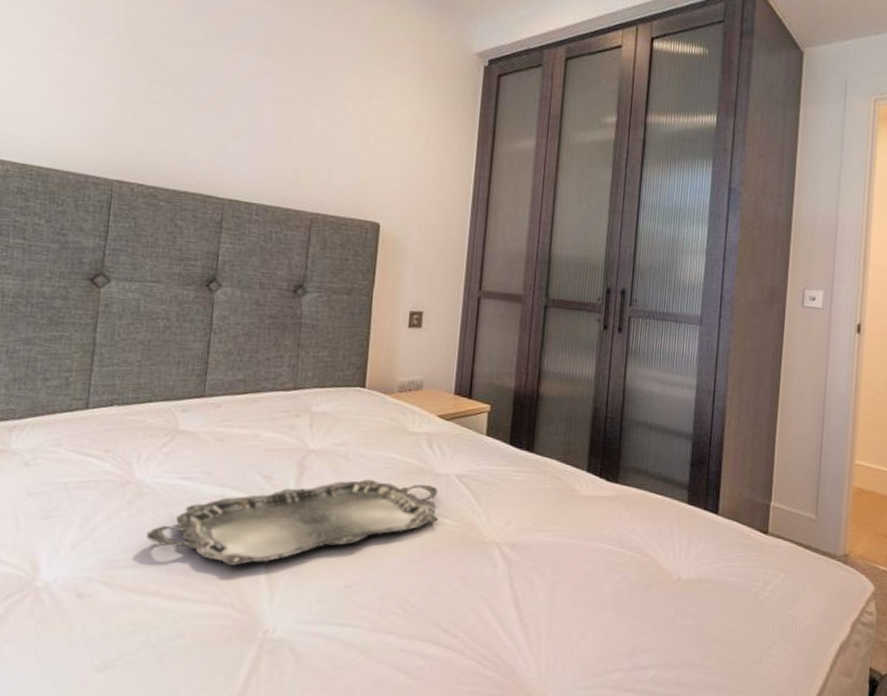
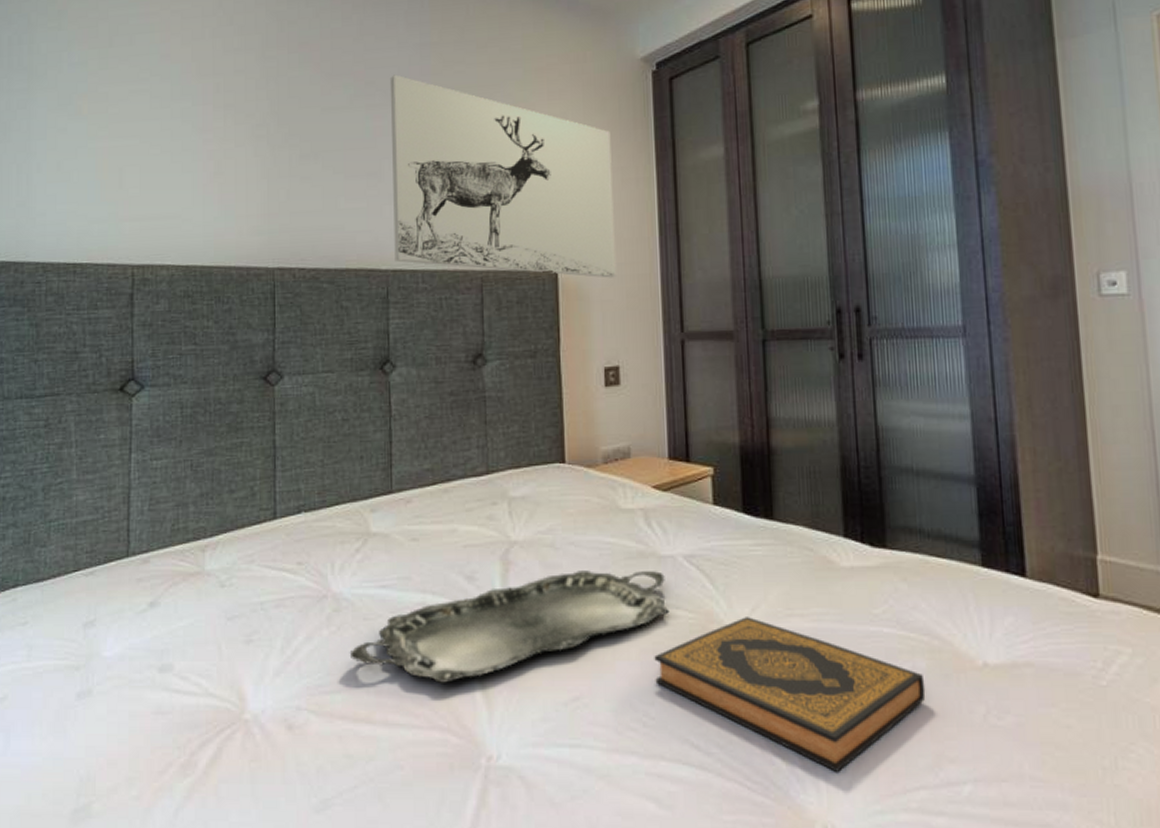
wall art: none [232,23,442,237] -> present [389,74,616,278]
hardback book: none [418,528,633,655] -> present [654,617,926,772]

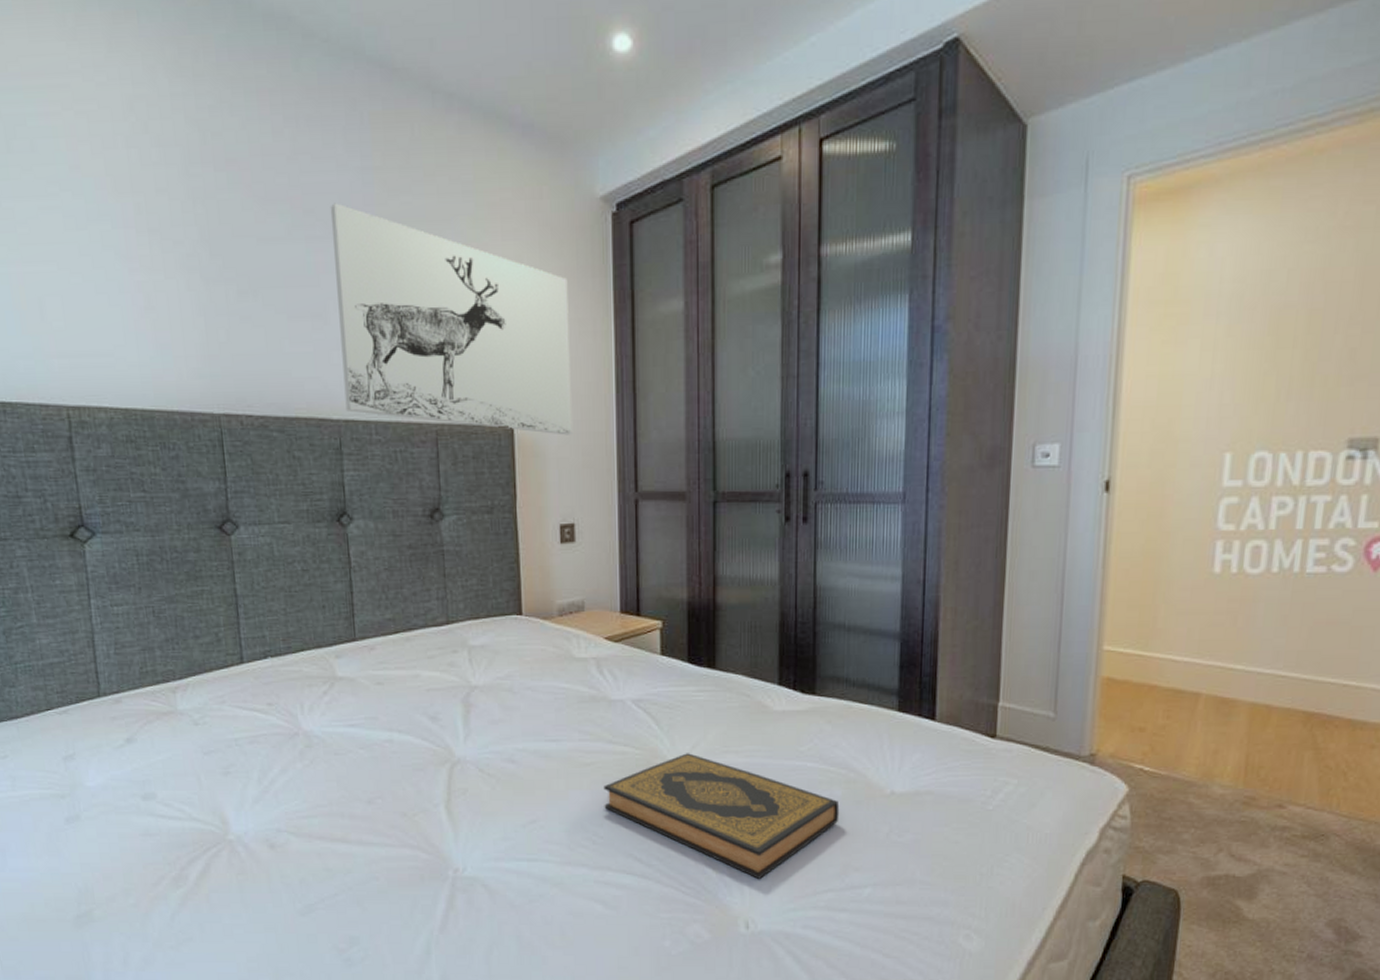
serving tray: present [349,570,670,683] -> none [323,712,618,809]

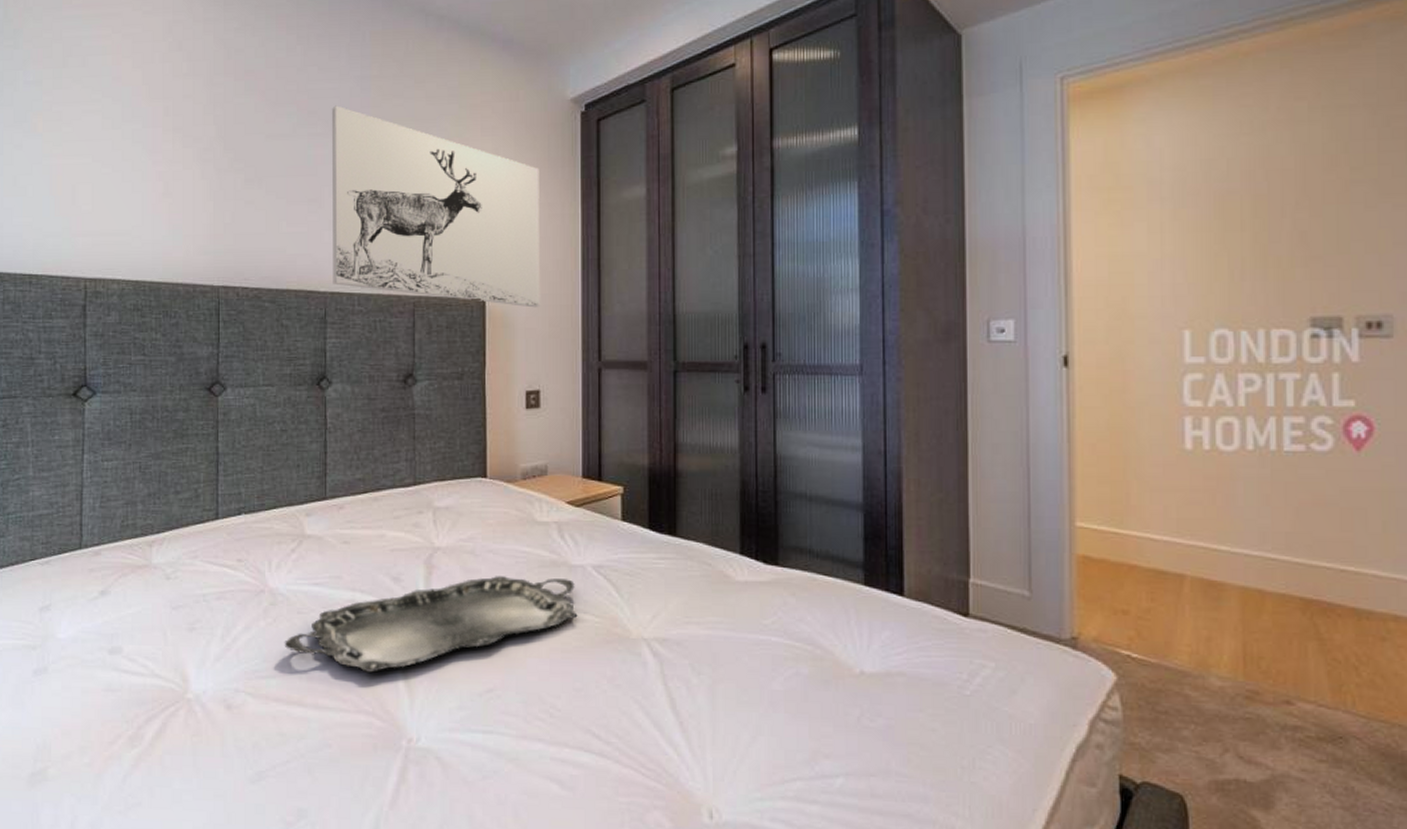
serving tray: none [323,712,618,809] -> present [284,576,578,673]
hardback book: present [603,753,840,879] -> none [562,623,807,763]

